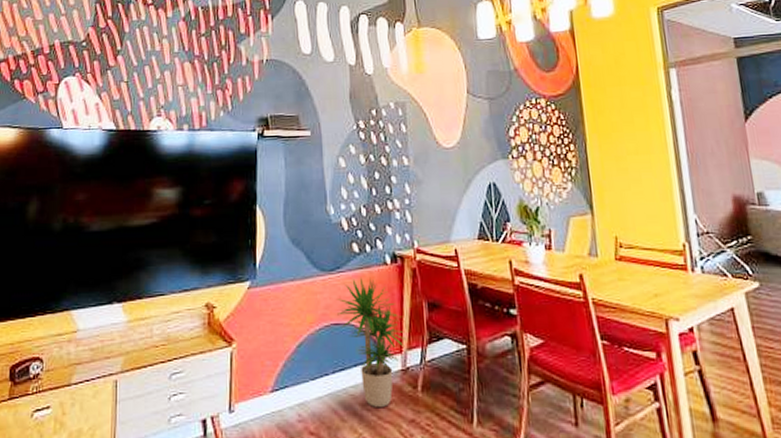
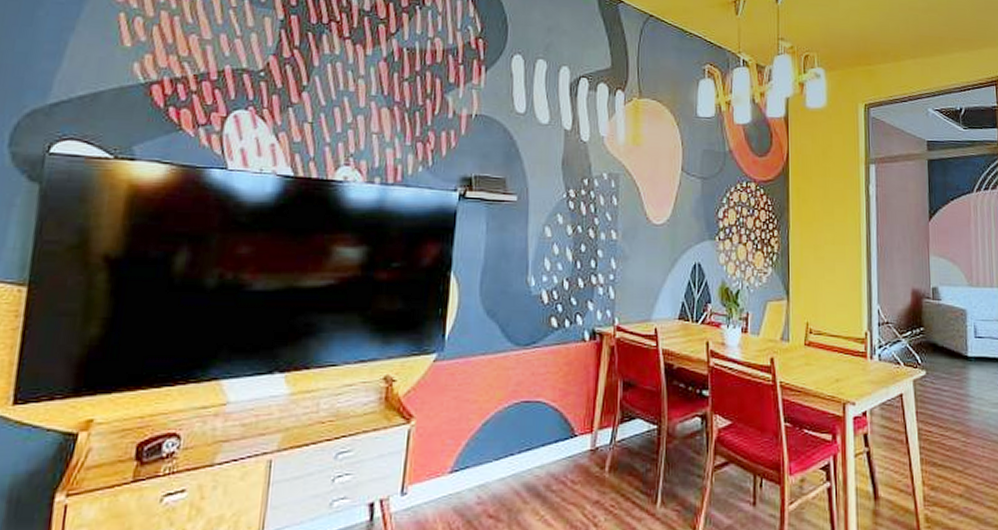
potted plant: present [337,276,407,407] -> none [529,353,599,488]

